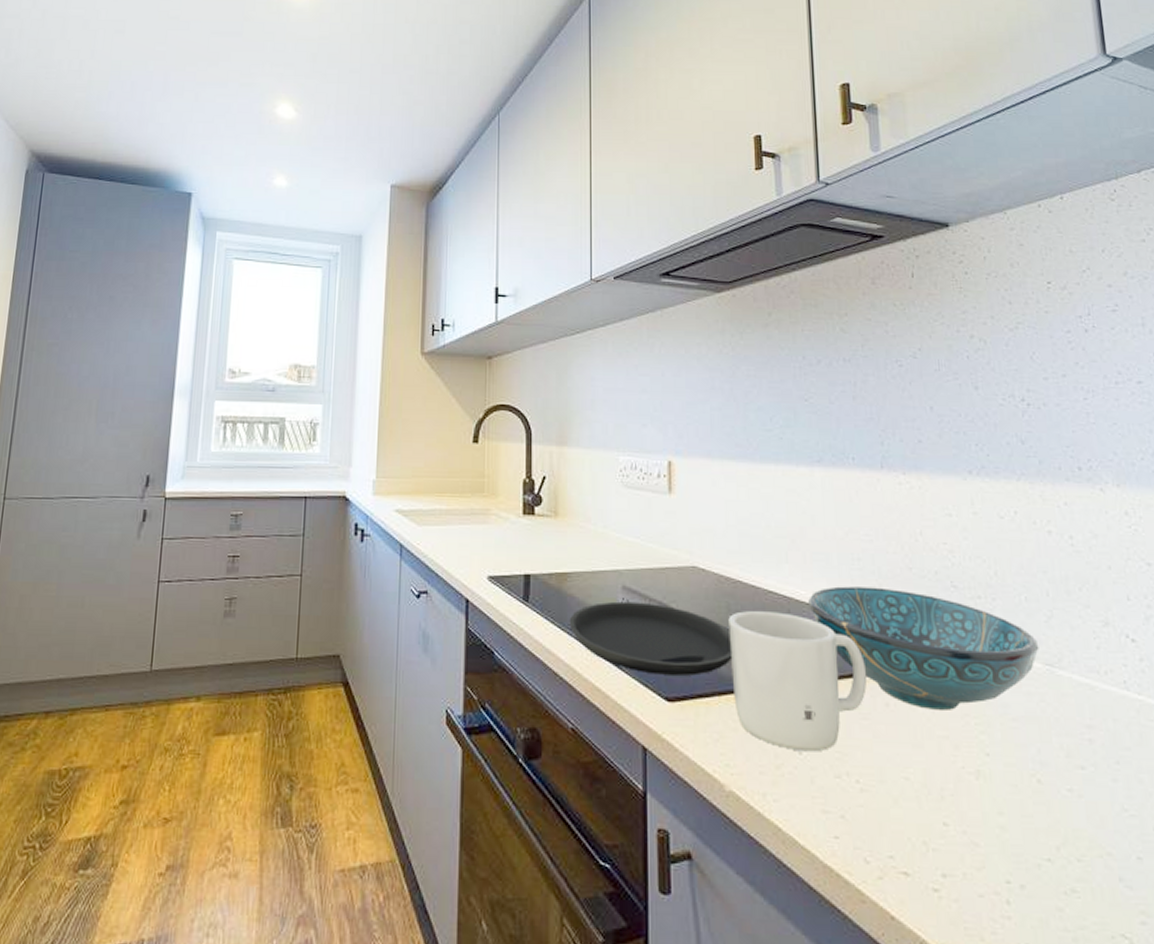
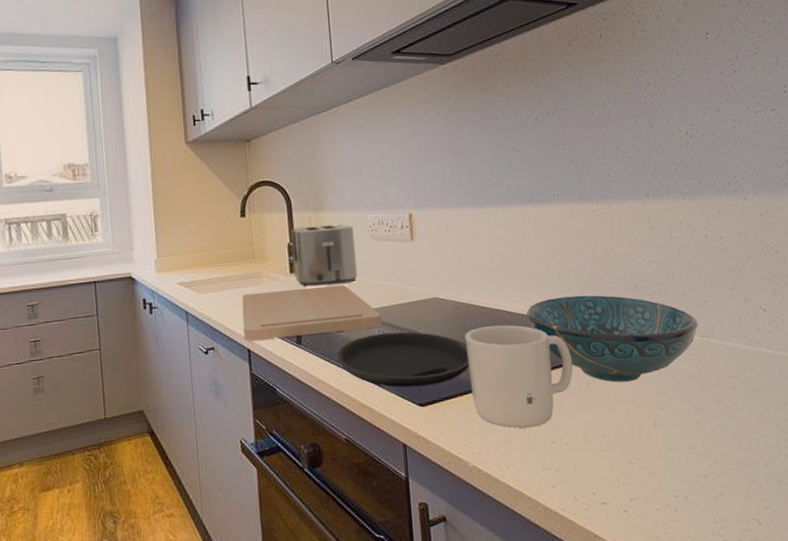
cutting board: none [463,532,627,593] -> present [242,284,382,341]
toaster: none [528,462,602,534] -> present [291,224,358,286]

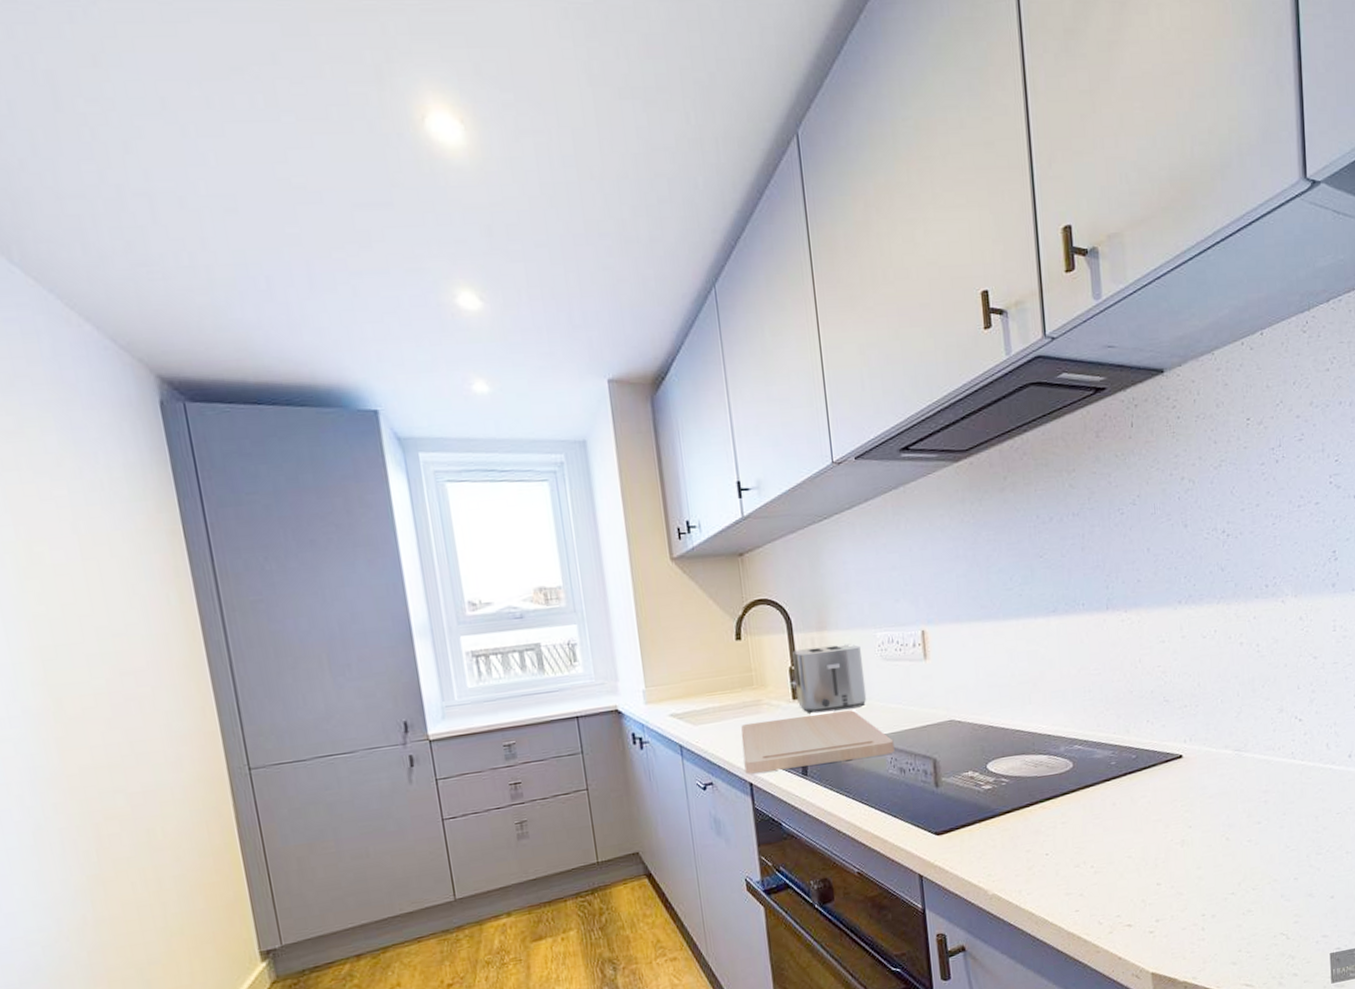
frying pan: present [336,331,470,388] -> none [845,757,989,816]
mug: present [465,324,573,428] -> none [983,746,1098,854]
decorative bowl: present [526,295,698,383] -> none [1049,711,1231,802]

